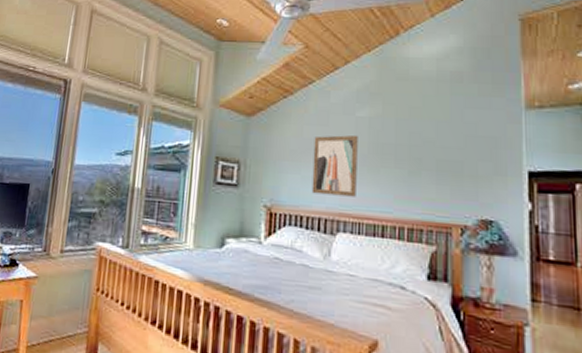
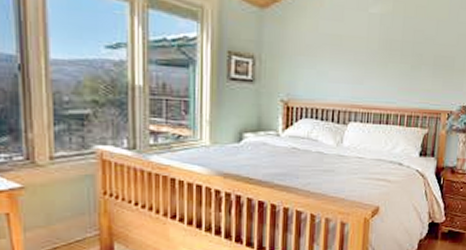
wall art: present [311,135,358,197] -> none [326,31,370,90]

